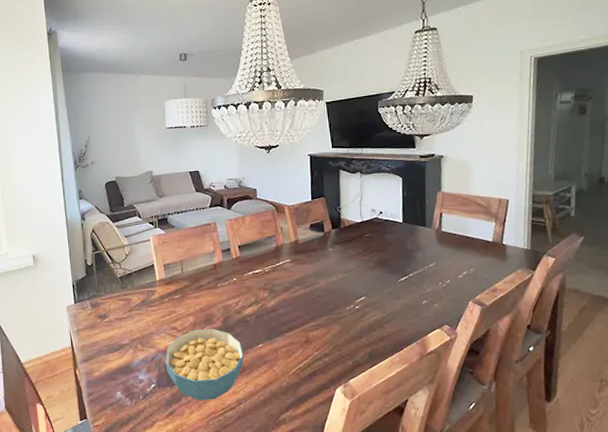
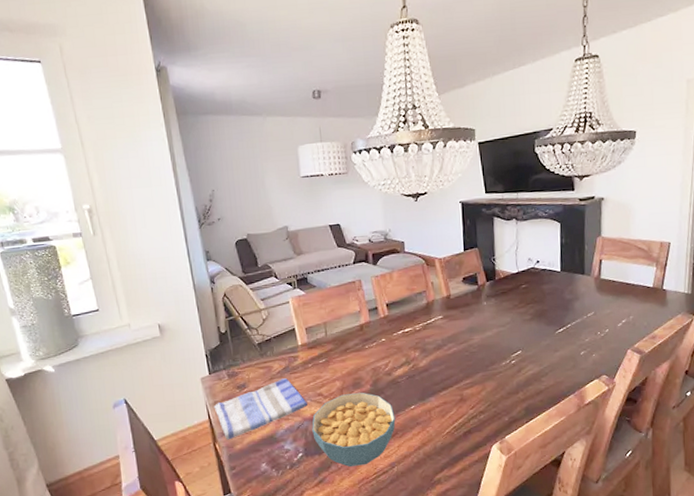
dish towel: none [76,311,162,367] -> present [213,378,307,440]

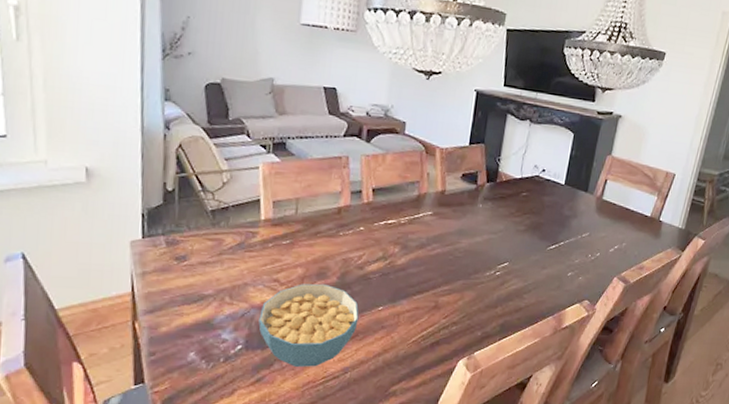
dish towel: present [213,378,307,440] -> none [140,256,259,320]

